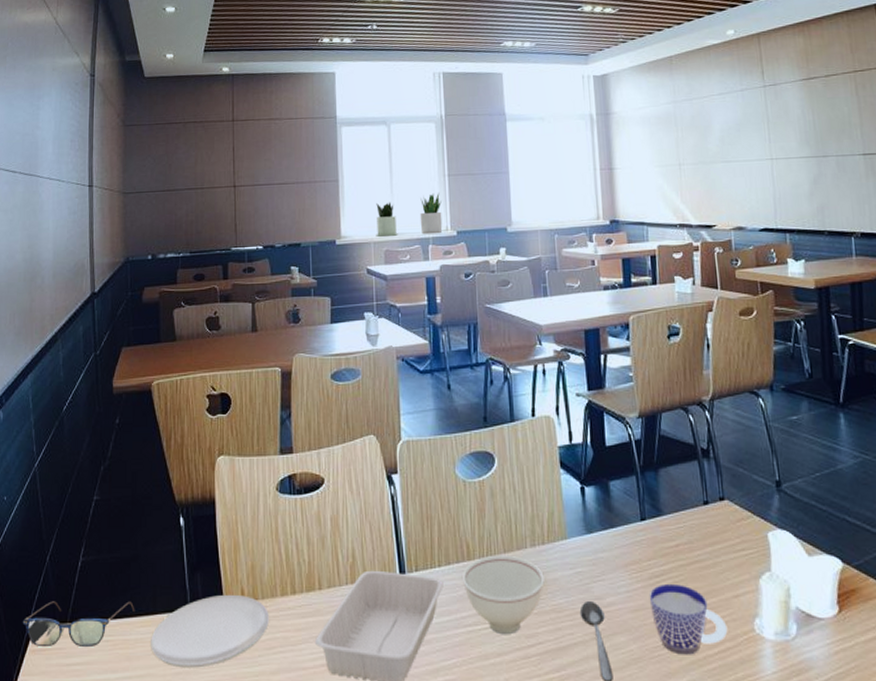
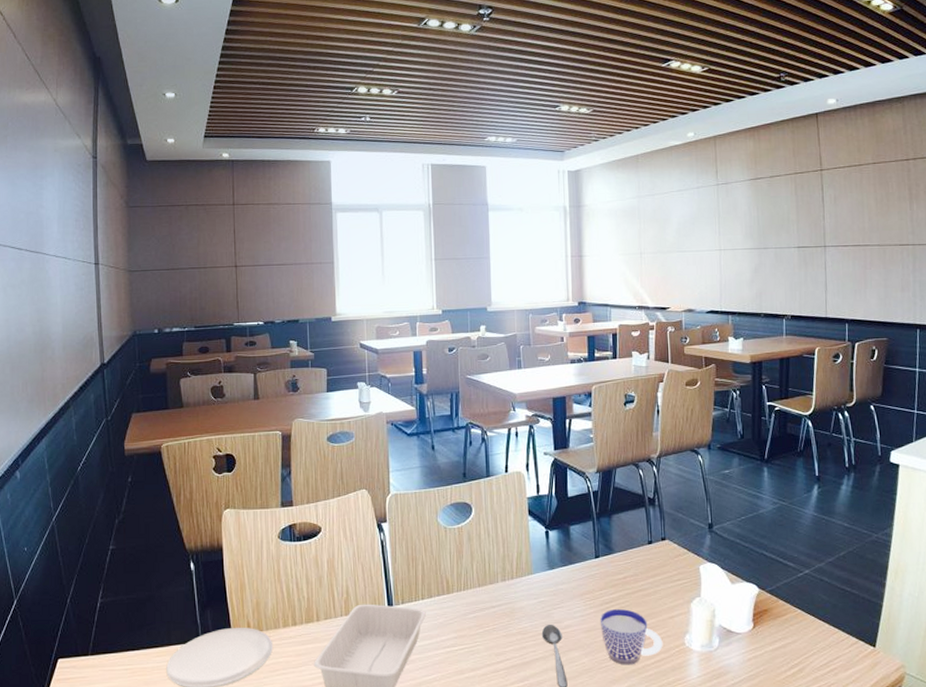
glasses: present [22,601,135,648] -> none [47,635,151,677]
planter: present [376,202,398,238] -> none [368,283,389,315]
planter: present [420,193,443,235] -> none [408,275,429,313]
bowl: present [461,555,545,634] -> none [442,588,512,653]

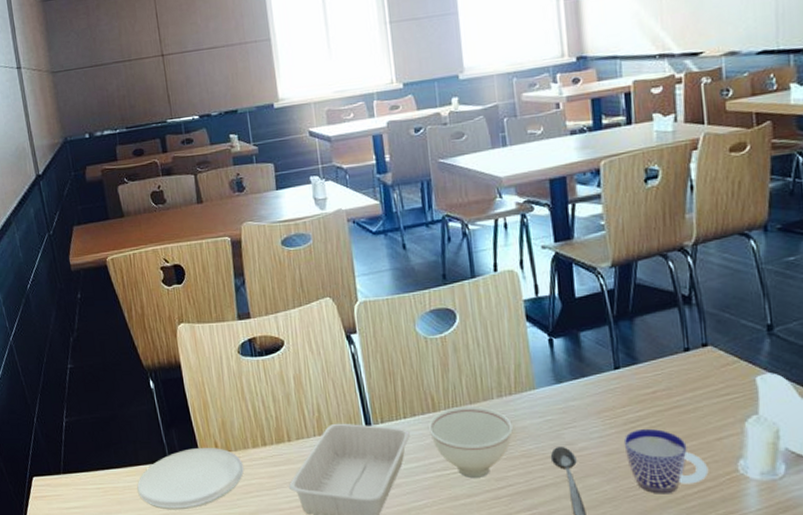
bowl: none [442,588,512,653] -> present [427,406,513,477]

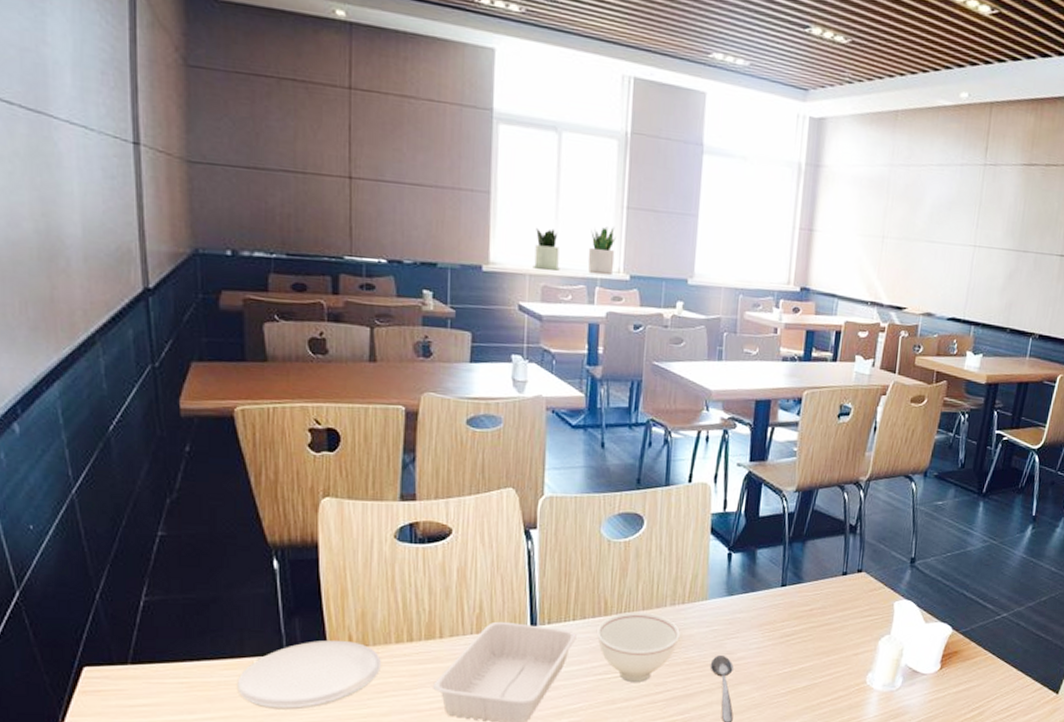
planter: none [313,57,339,97] -> present [533,228,560,272]
planter: none [361,43,387,90] -> present [587,226,616,276]
cup: present [623,428,709,494] -> none [777,642,843,702]

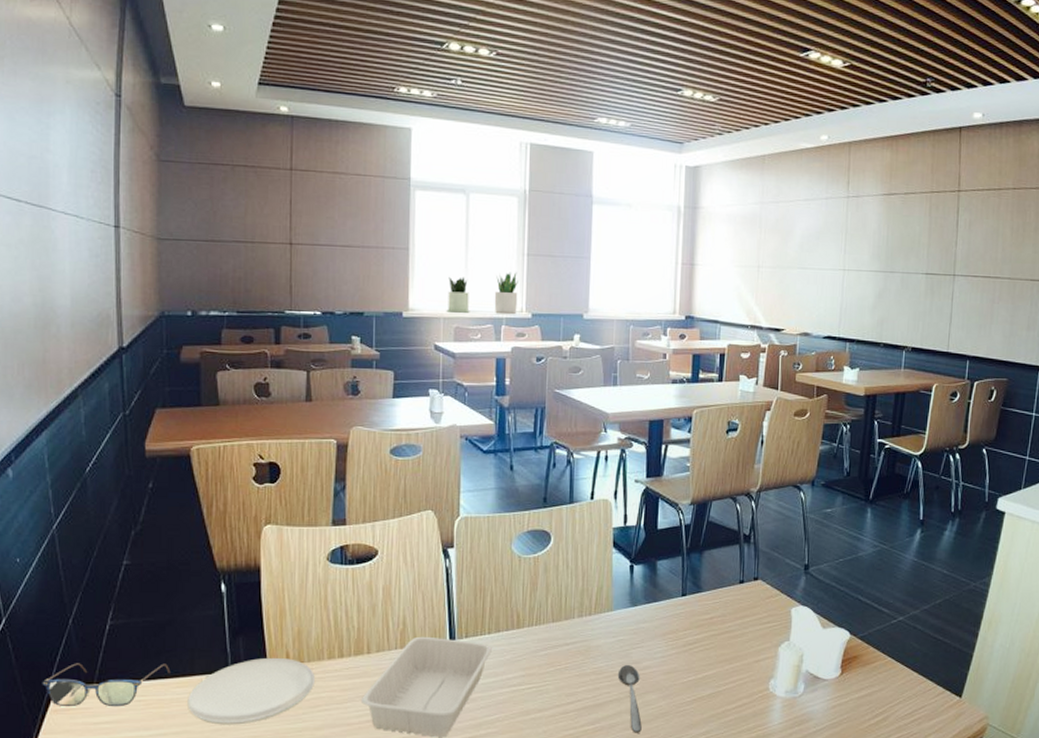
glasses: none [66,641,217,690] -> present [42,663,171,707]
bowl: present [596,611,680,682] -> none [510,624,588,693]

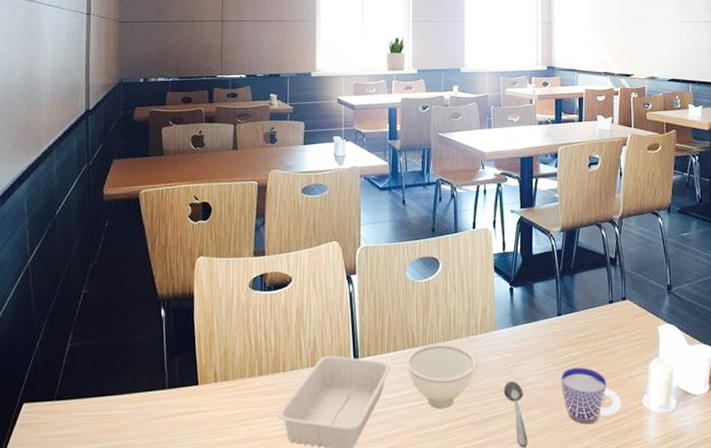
glasses: present [42,663,171,707] -> none [12,381,118,422]
plate: present [187,657,316,725] -> none [130,375,239,438]
planter: present [446,277,470,314] -> none [347,41,366,72]
bowl: none [510,624,588,693] -> present [406,343,476,408]
cup: none [681,650,746,710] -> present [560,367,622,424]

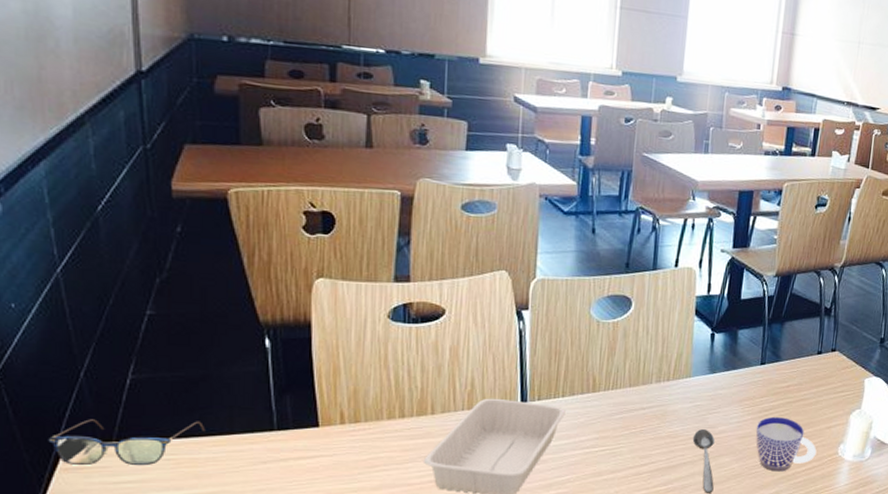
glasses: none [12,381,118,422] -> present [48,419,206,466]
planter: present [386,36,405,71] -> none [581,25,609,71]
bowl: present [406,343,476,408] -> none [584,388,665,455]

